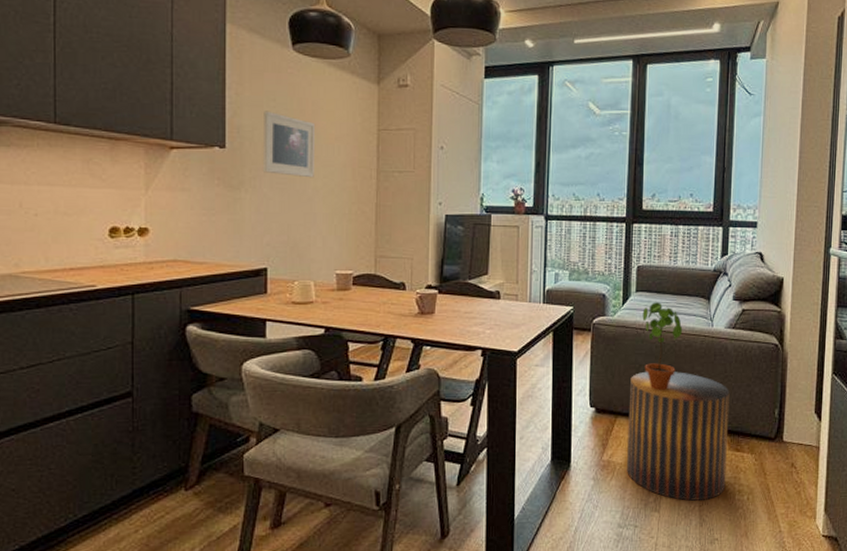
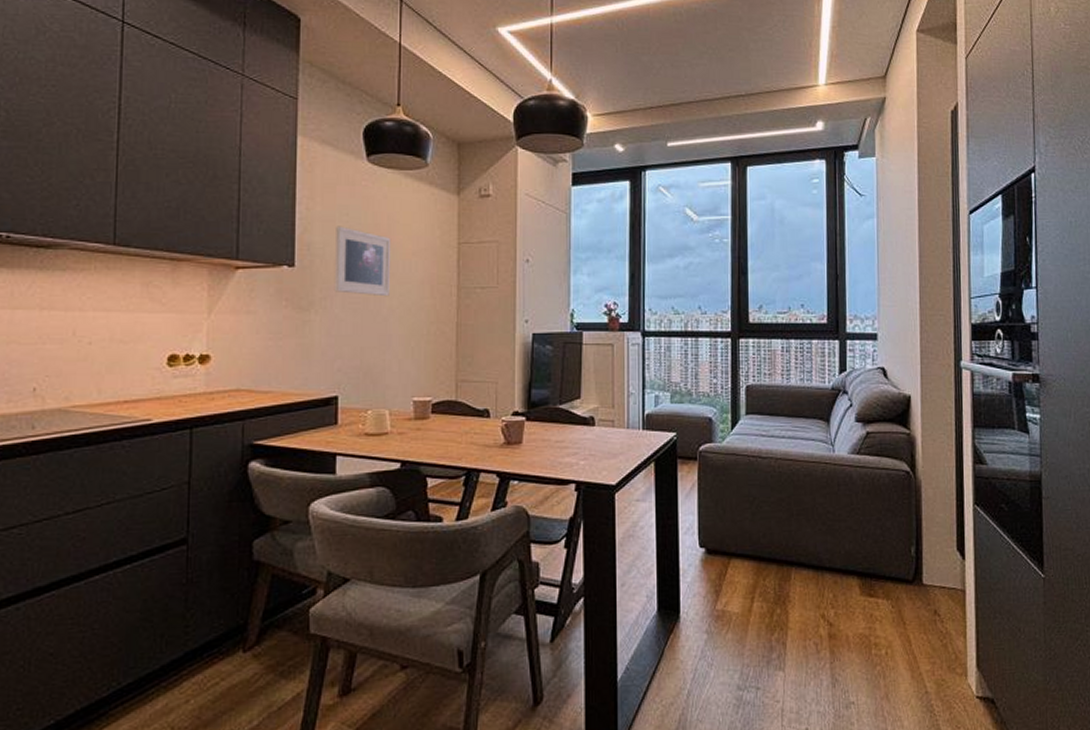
stool: present [627,371,730,501] -> none [743,505,859,657]
potted plant: present [642,302,683,391] -> none [754,426,801,528]

